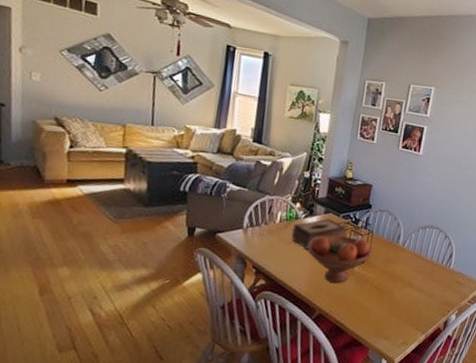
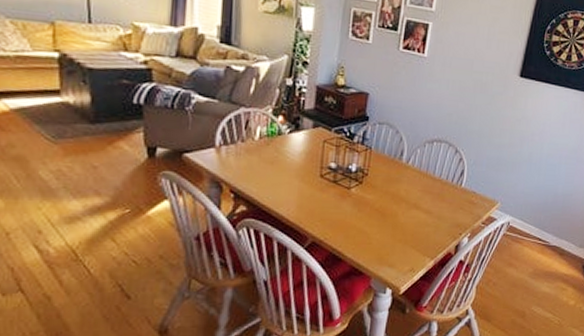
tissue box: present [291,218,346,251] -> none [274,133,339,171]
fruit bowl: present [307,235,372,284] -> none [294,153,371,208]

